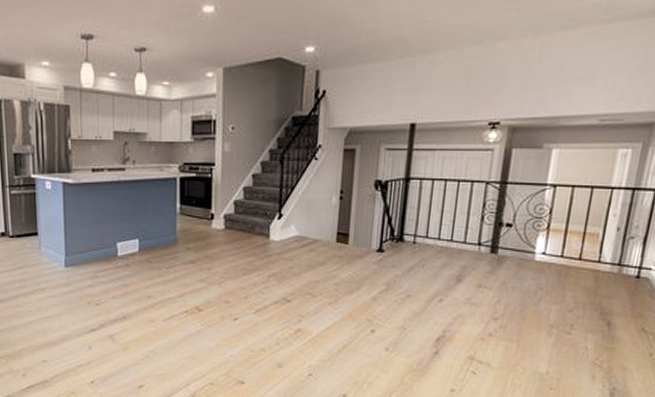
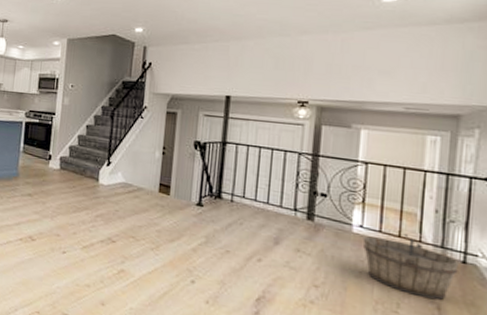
wooden bucket: none [544,256,633,317] -> present [362,234,459,300]

